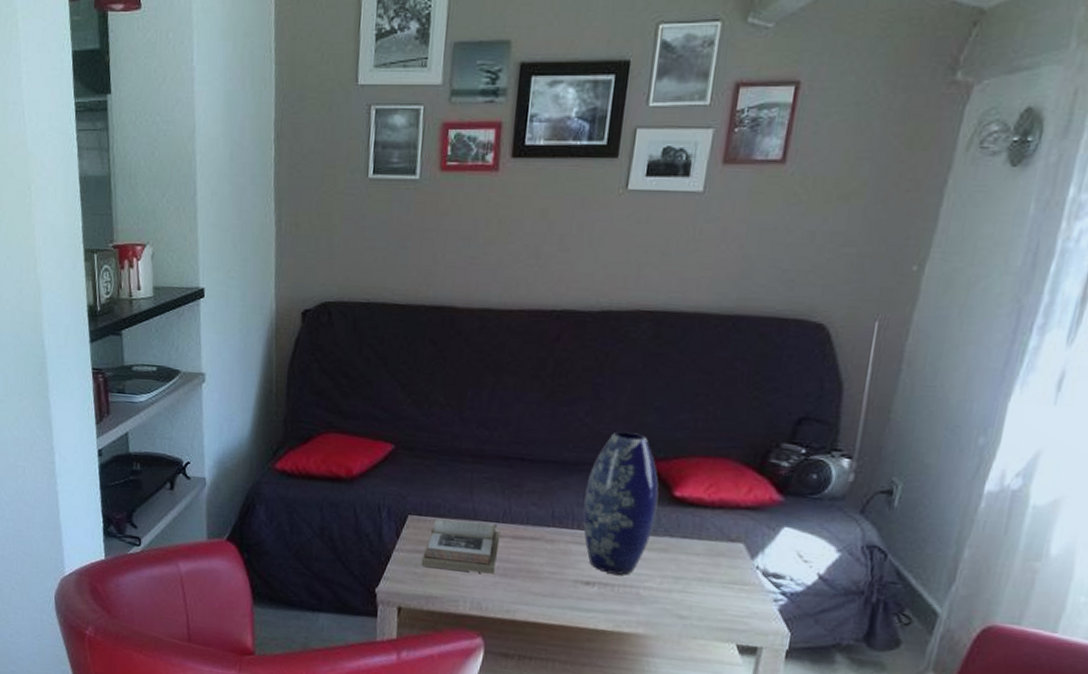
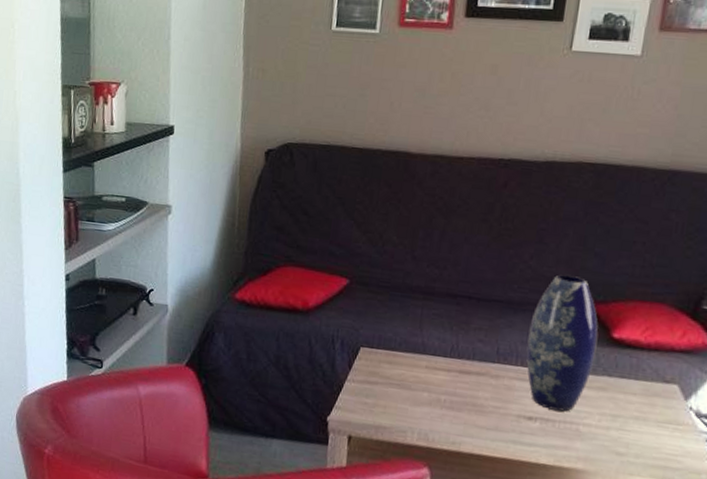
book: present [421,519,501,574] -> none [371,352,448,407]

